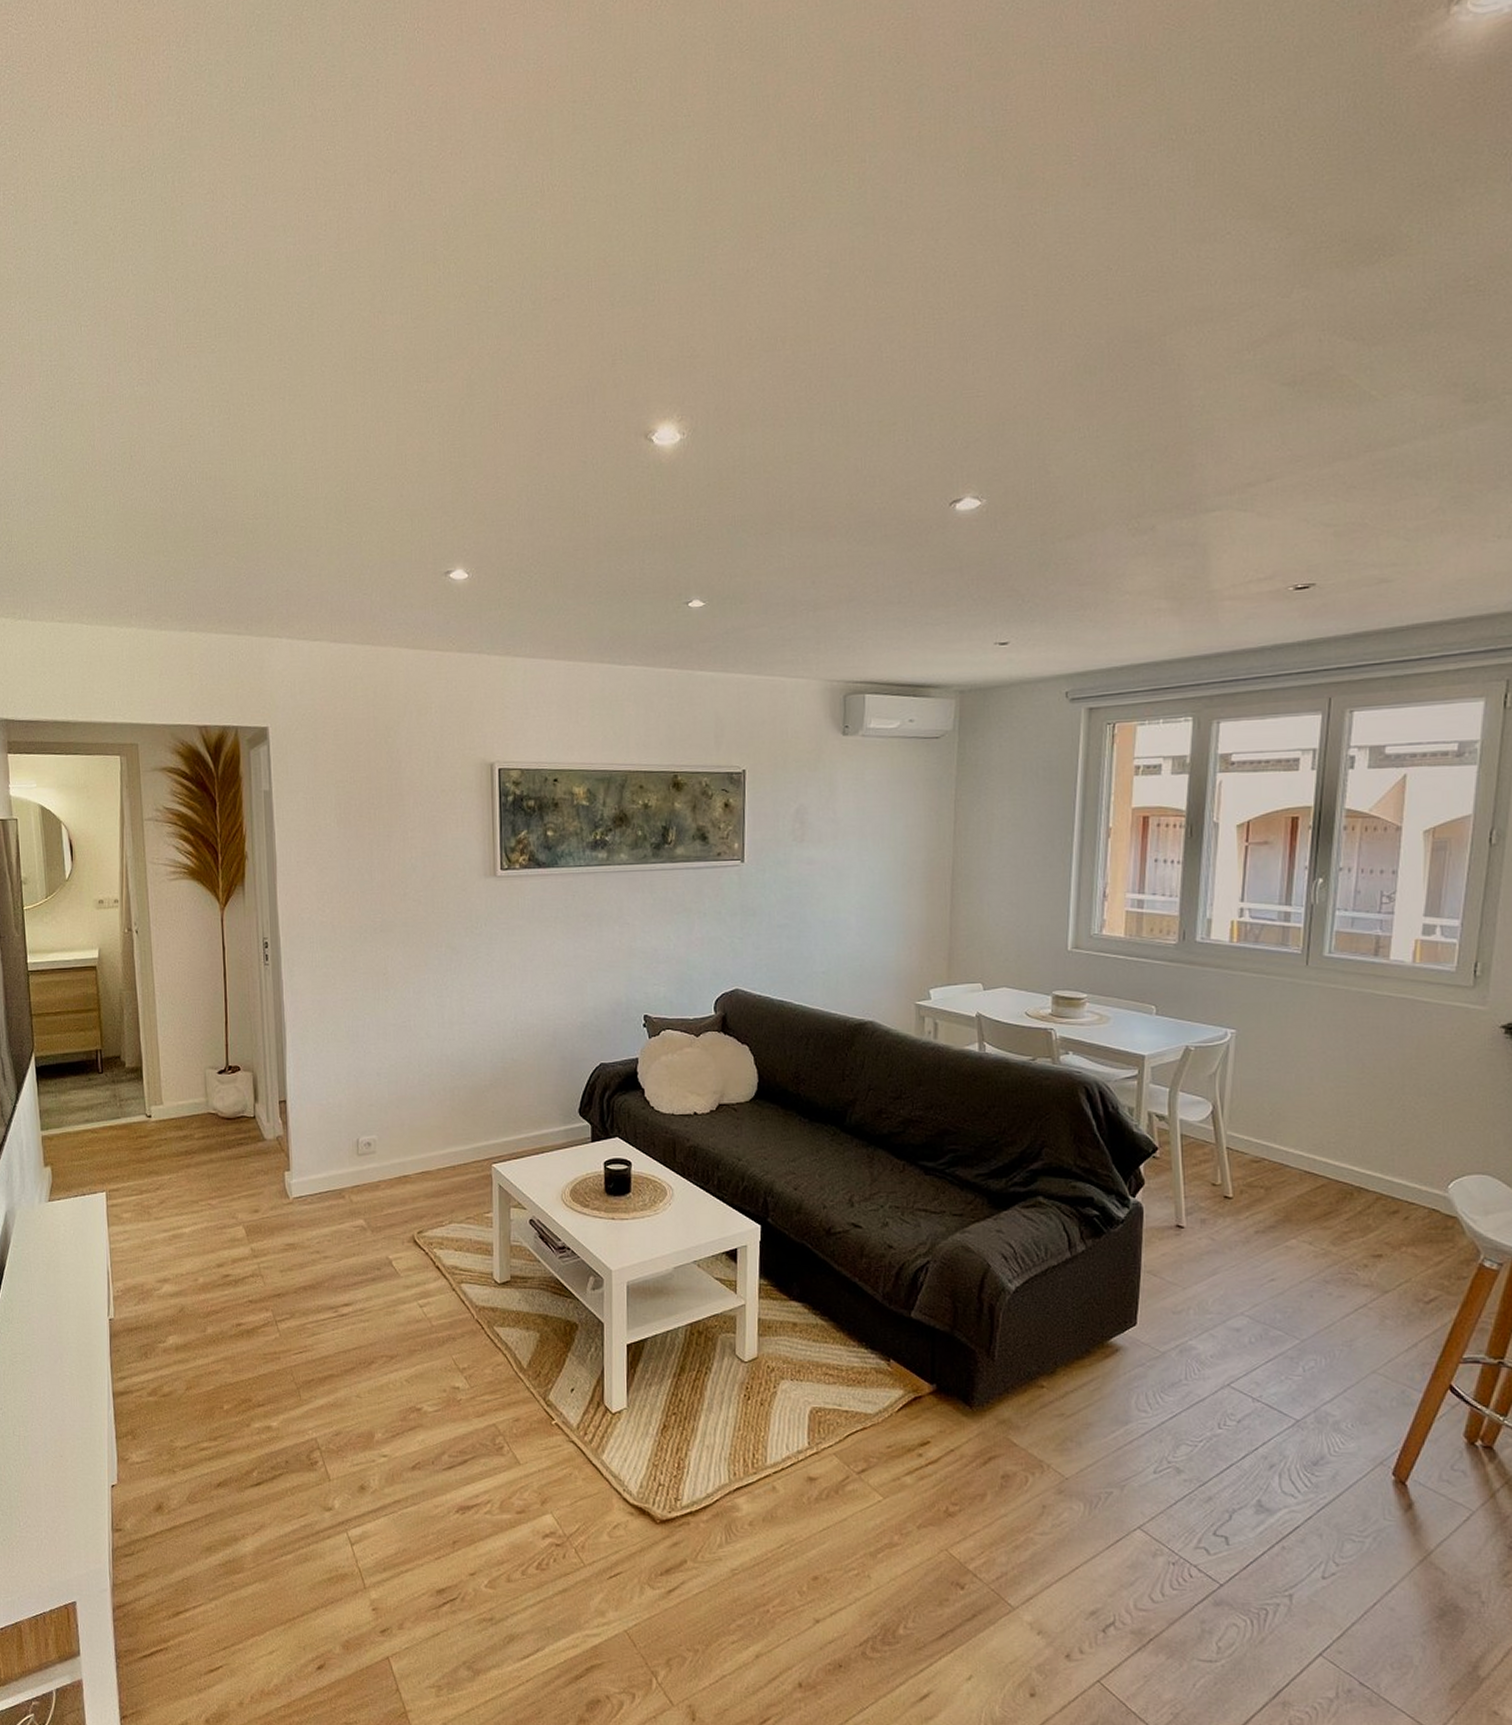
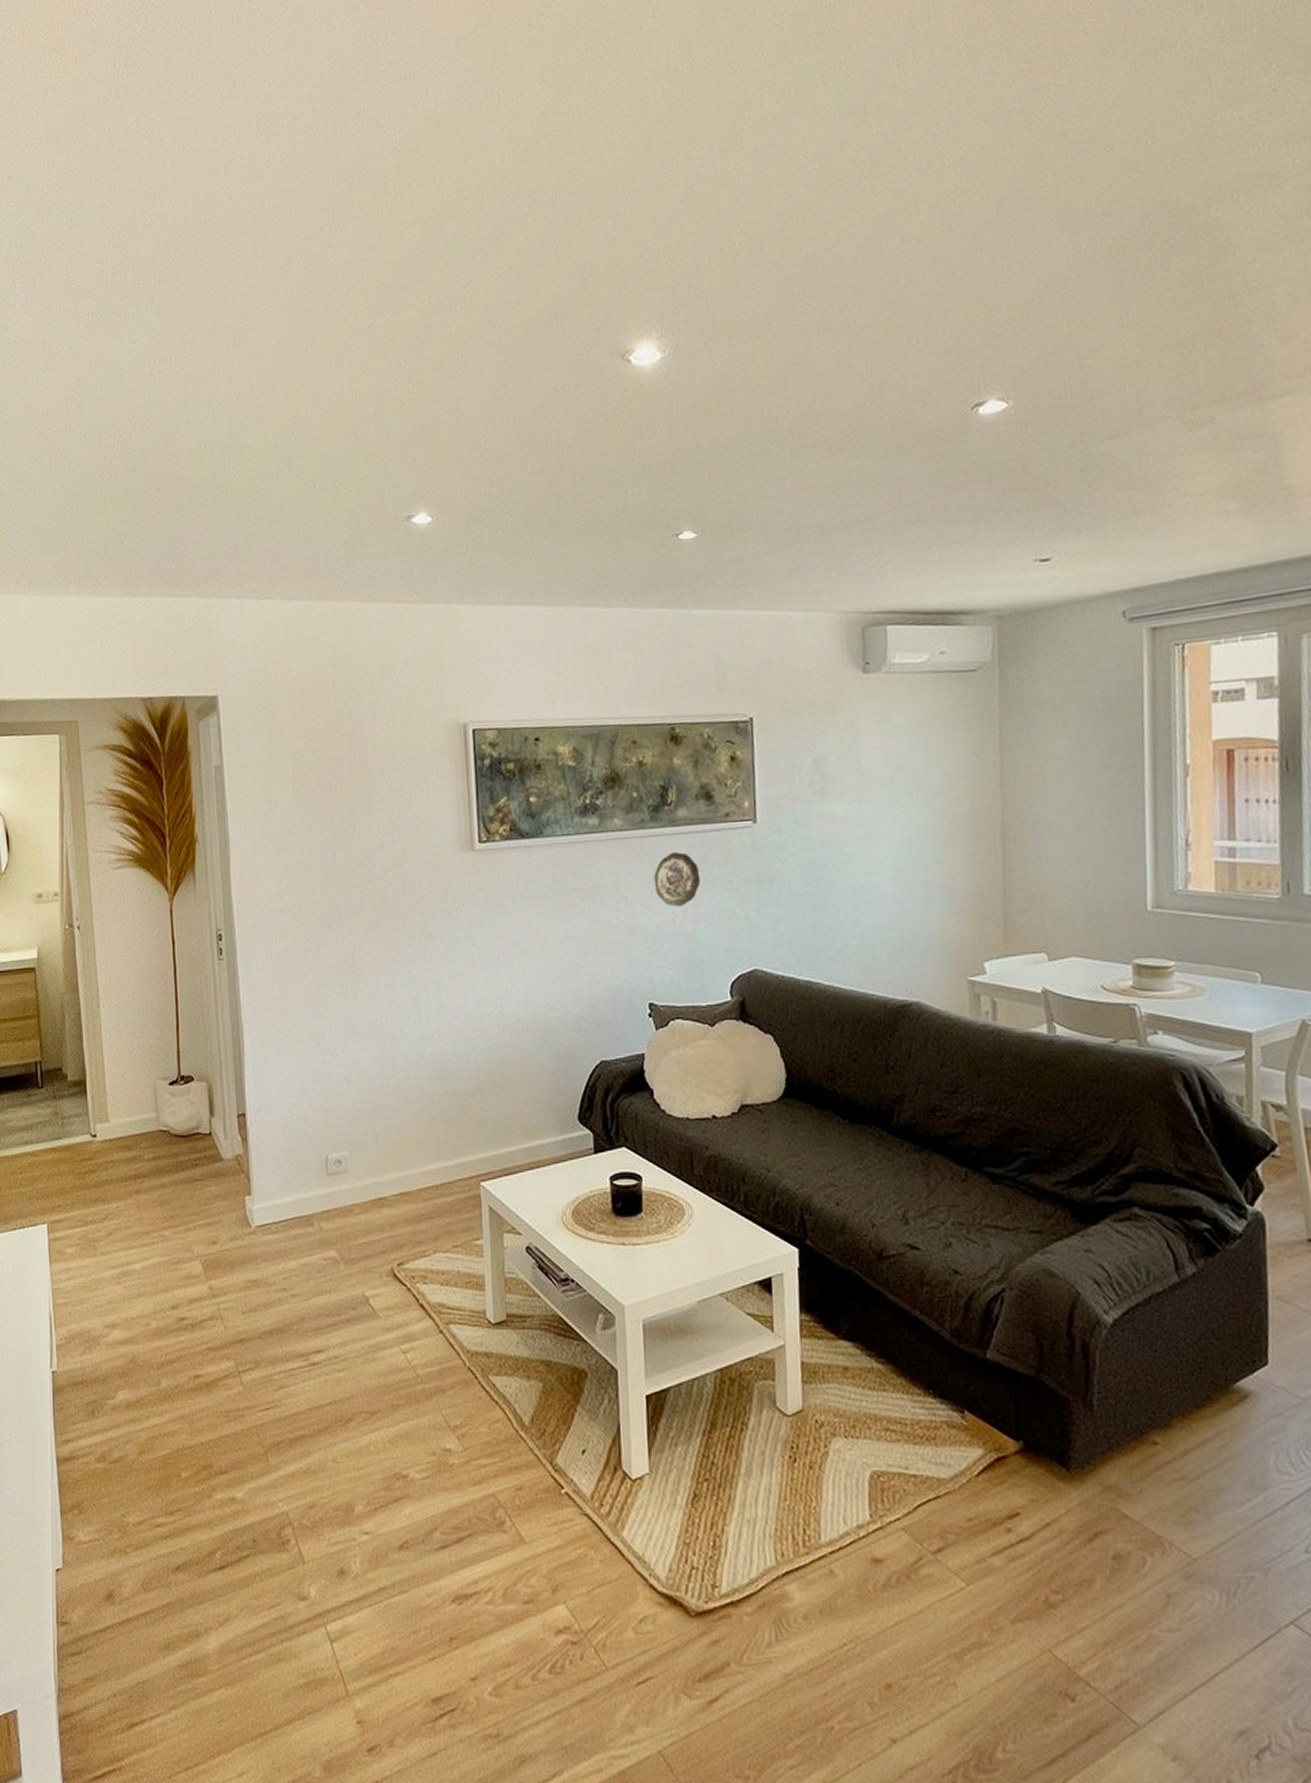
decorative plate: none [653,885,694,933] -> present [653,852,701,907]

